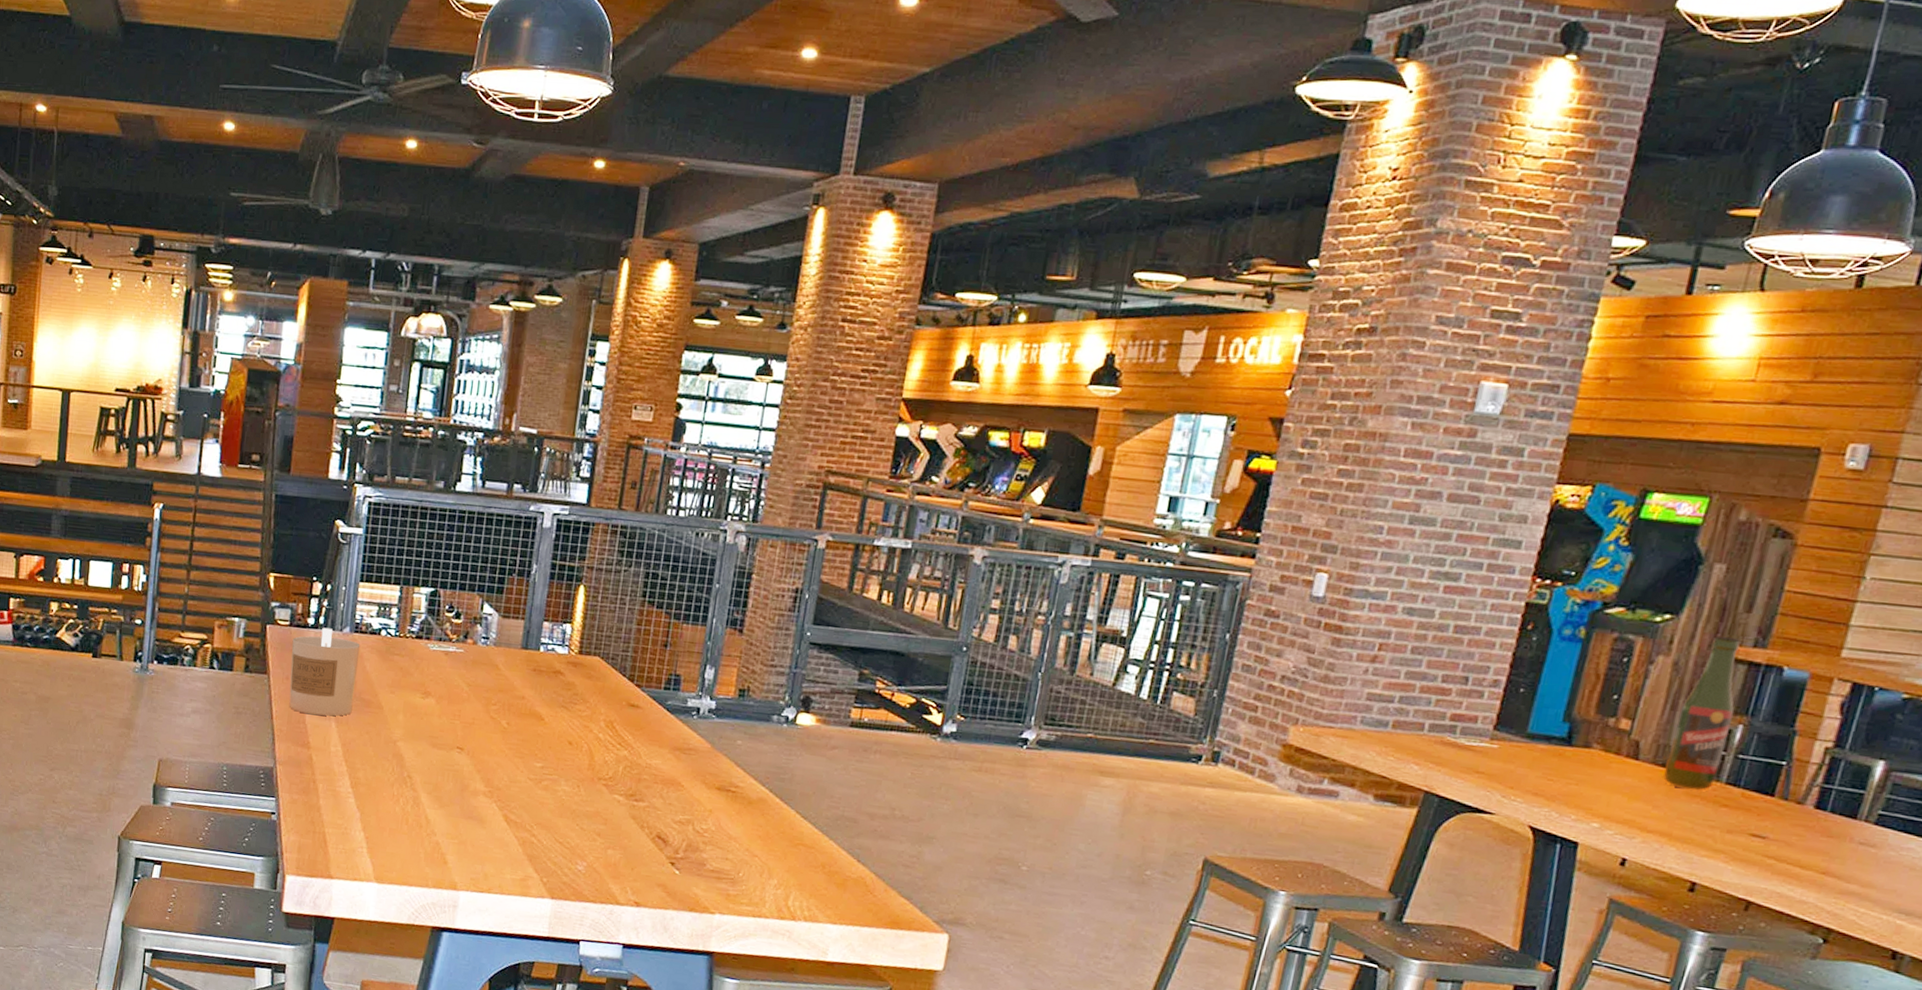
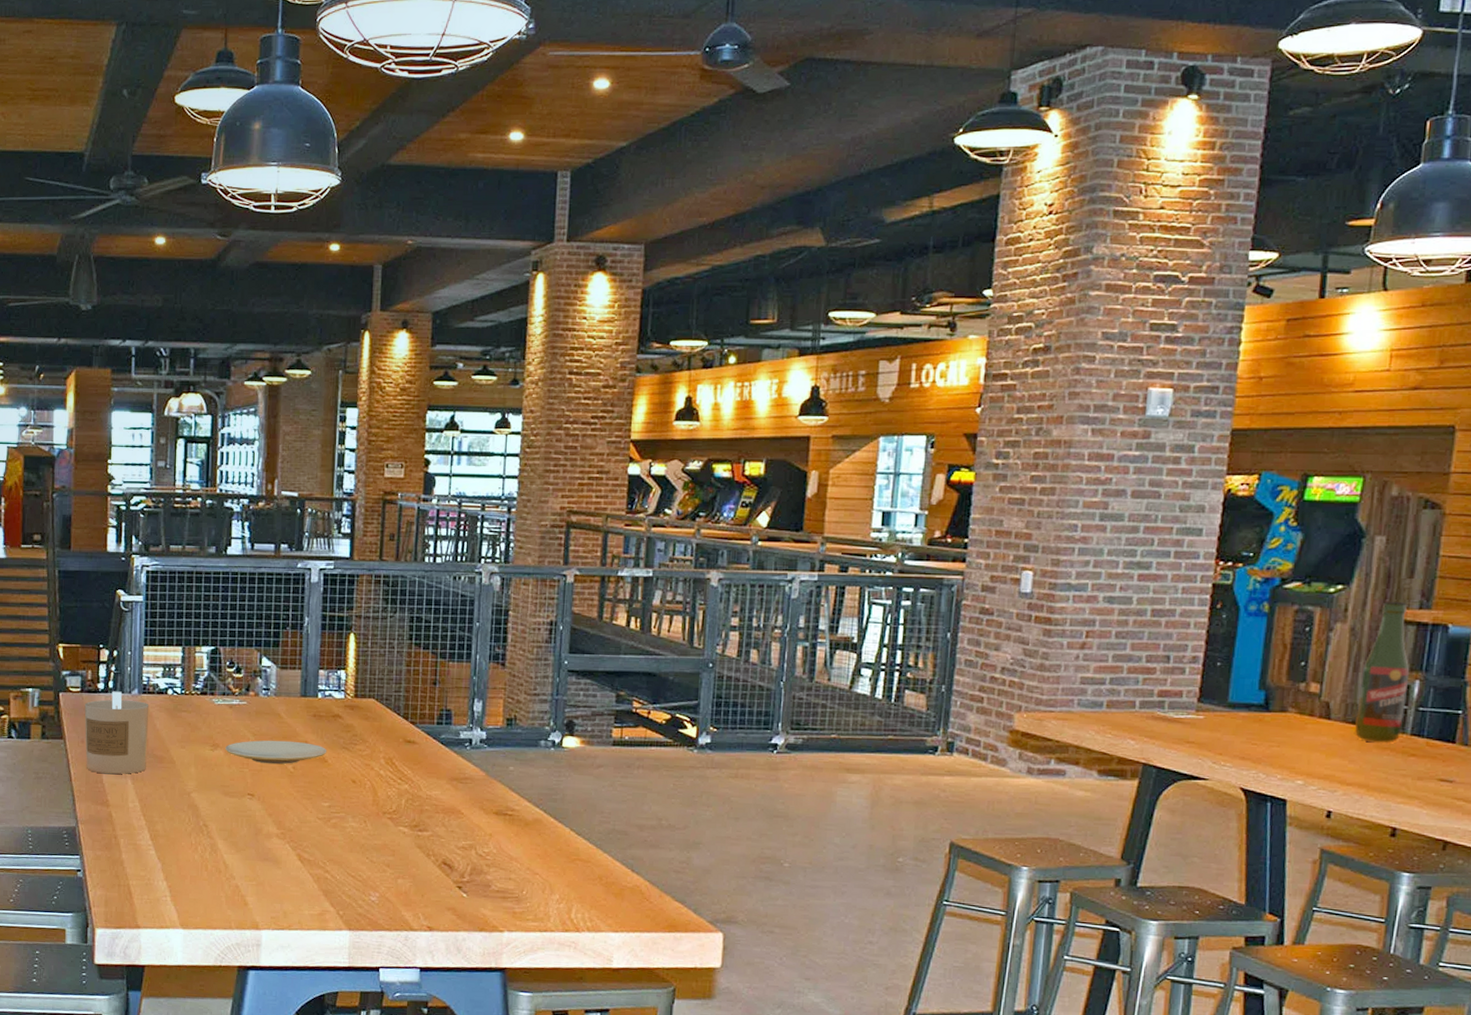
plate: none [437,691,545,719] -> present [225,740,327,765]

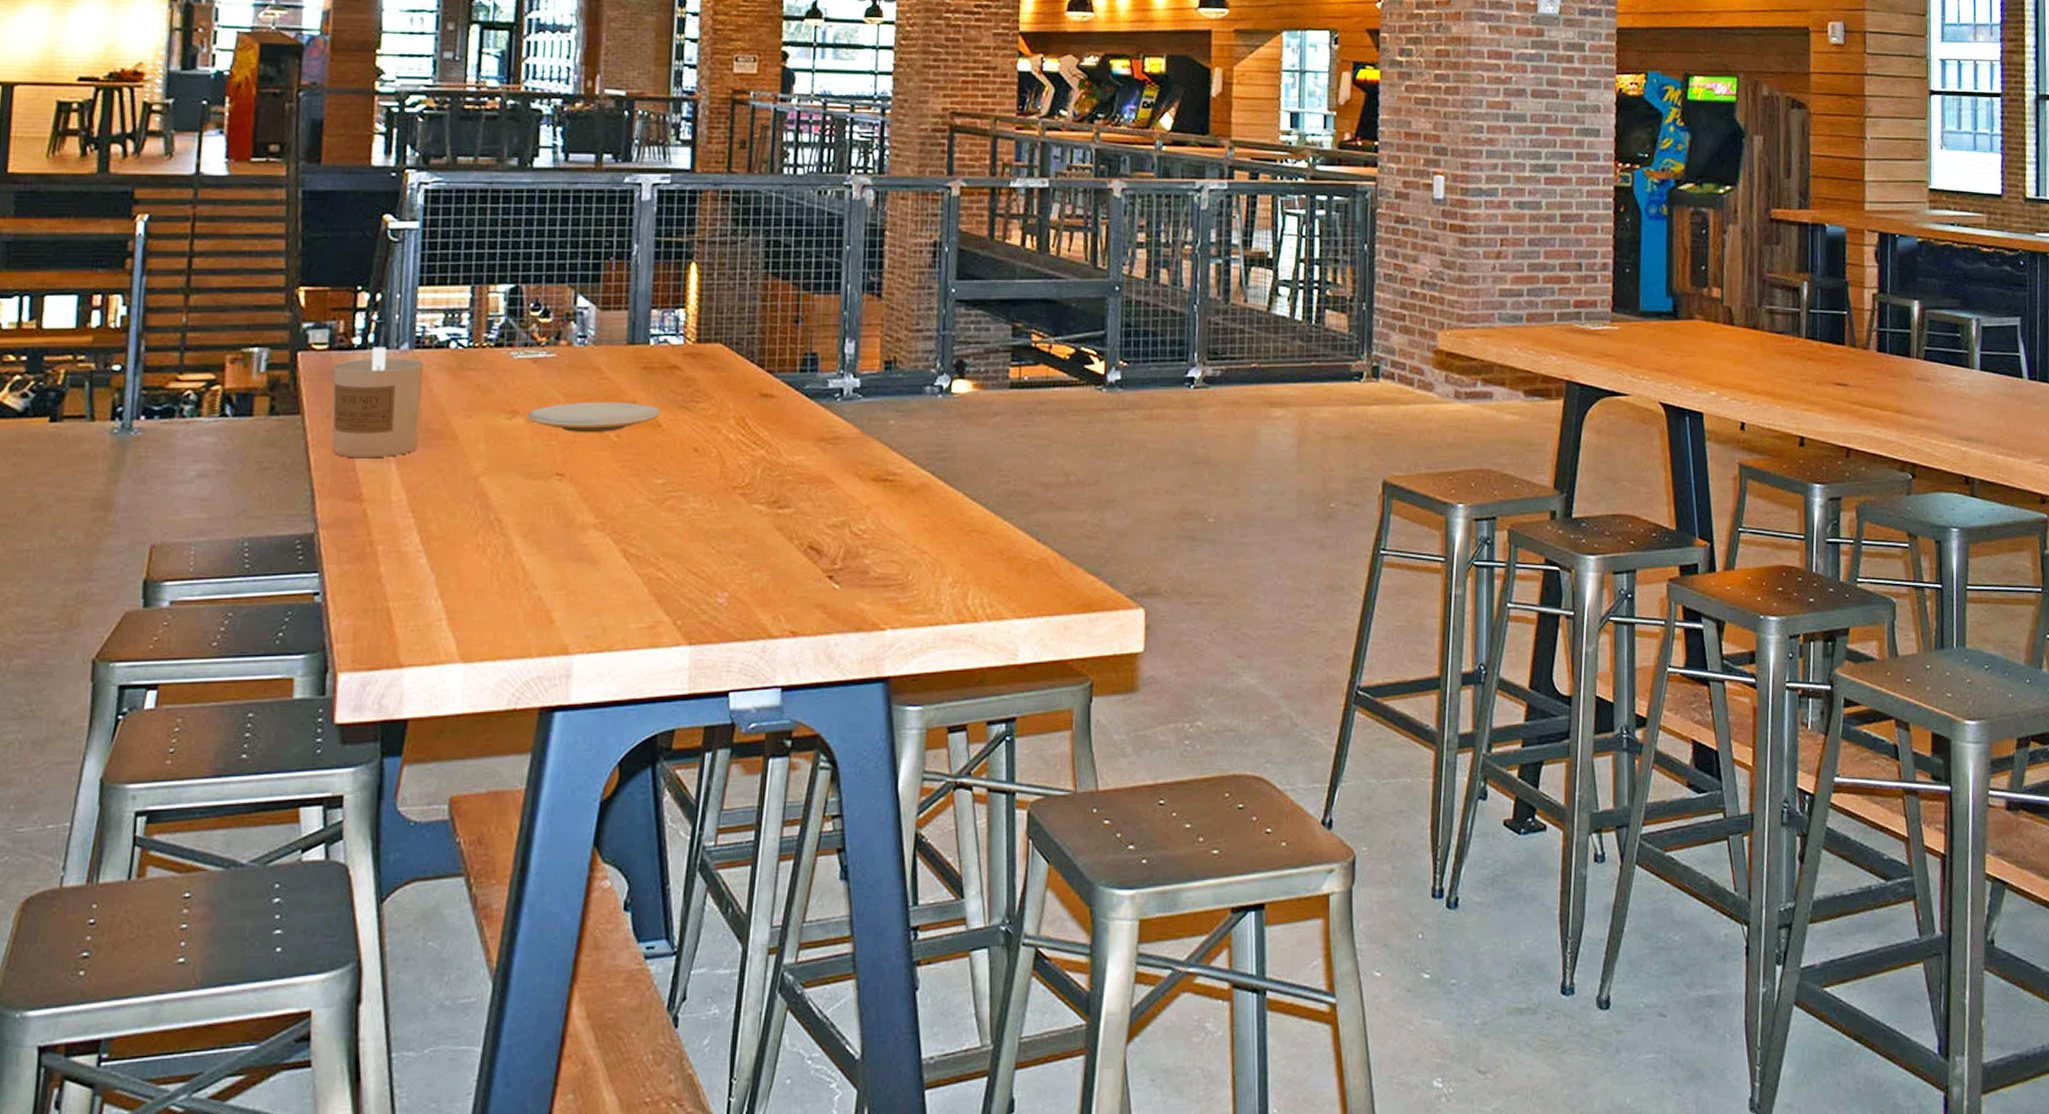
beer bottle: present [1355,602,1410,744] -> none [1756,202,1798,348]

